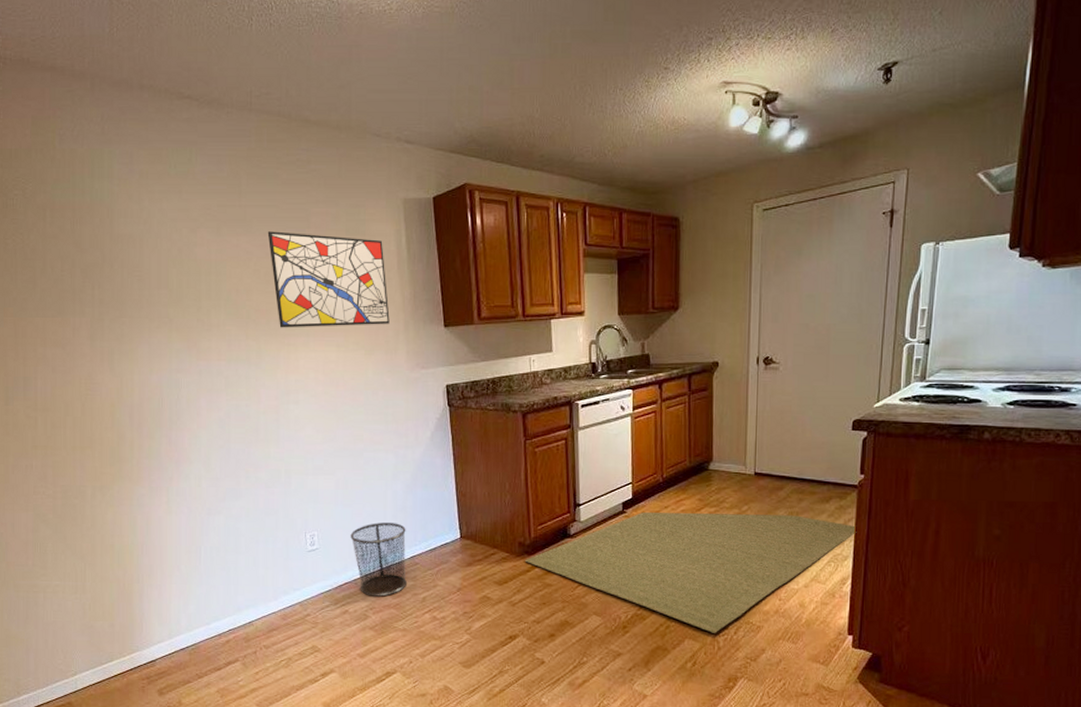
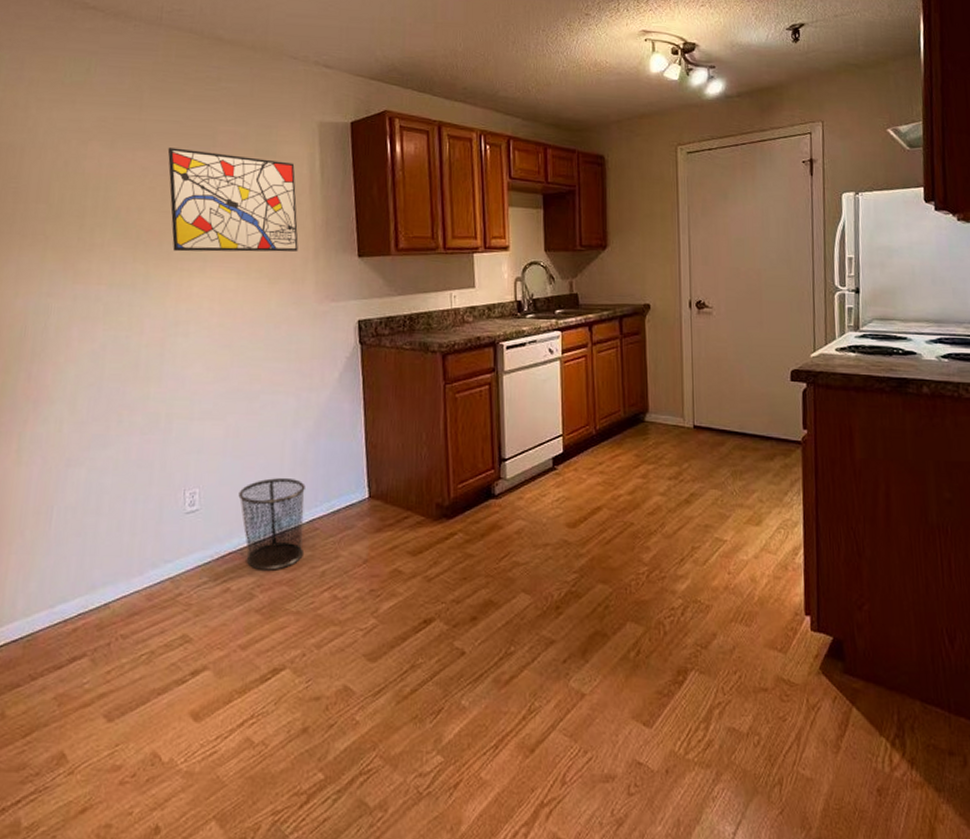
rug: present [524,512,857,633] -> none [442,469,805,614]

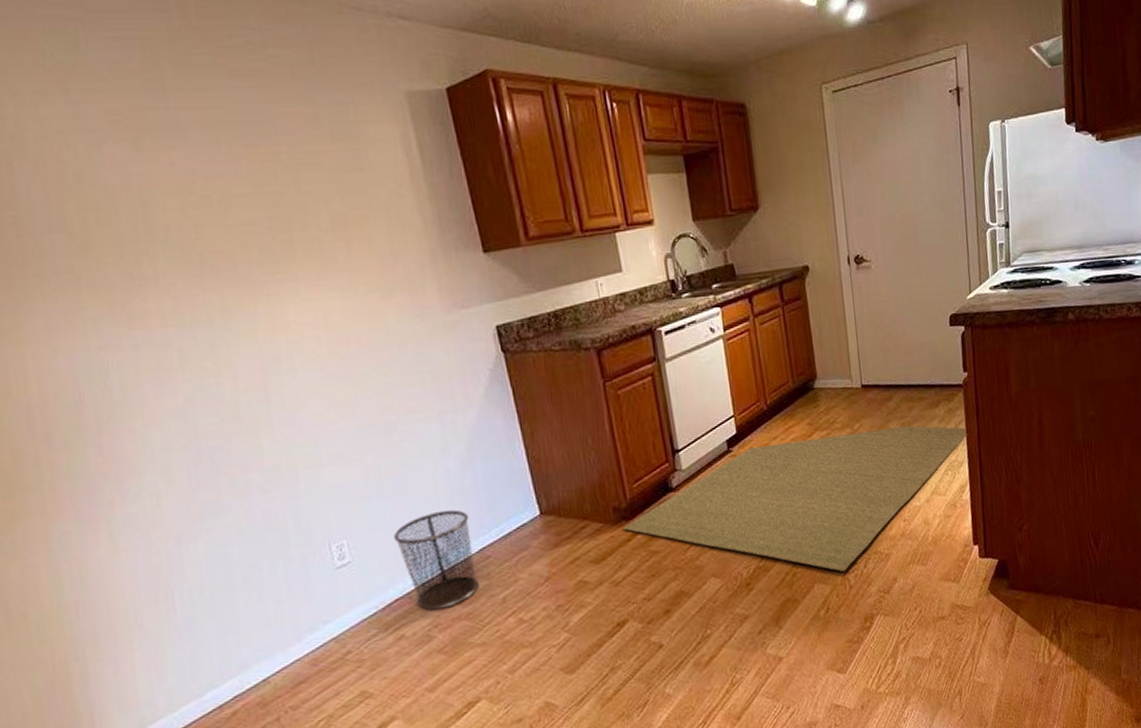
wall art: present [167,148,298,252] -> none [215,141,410,274]
rug: none [442,469,805,614] -> present [622,425,968,572]

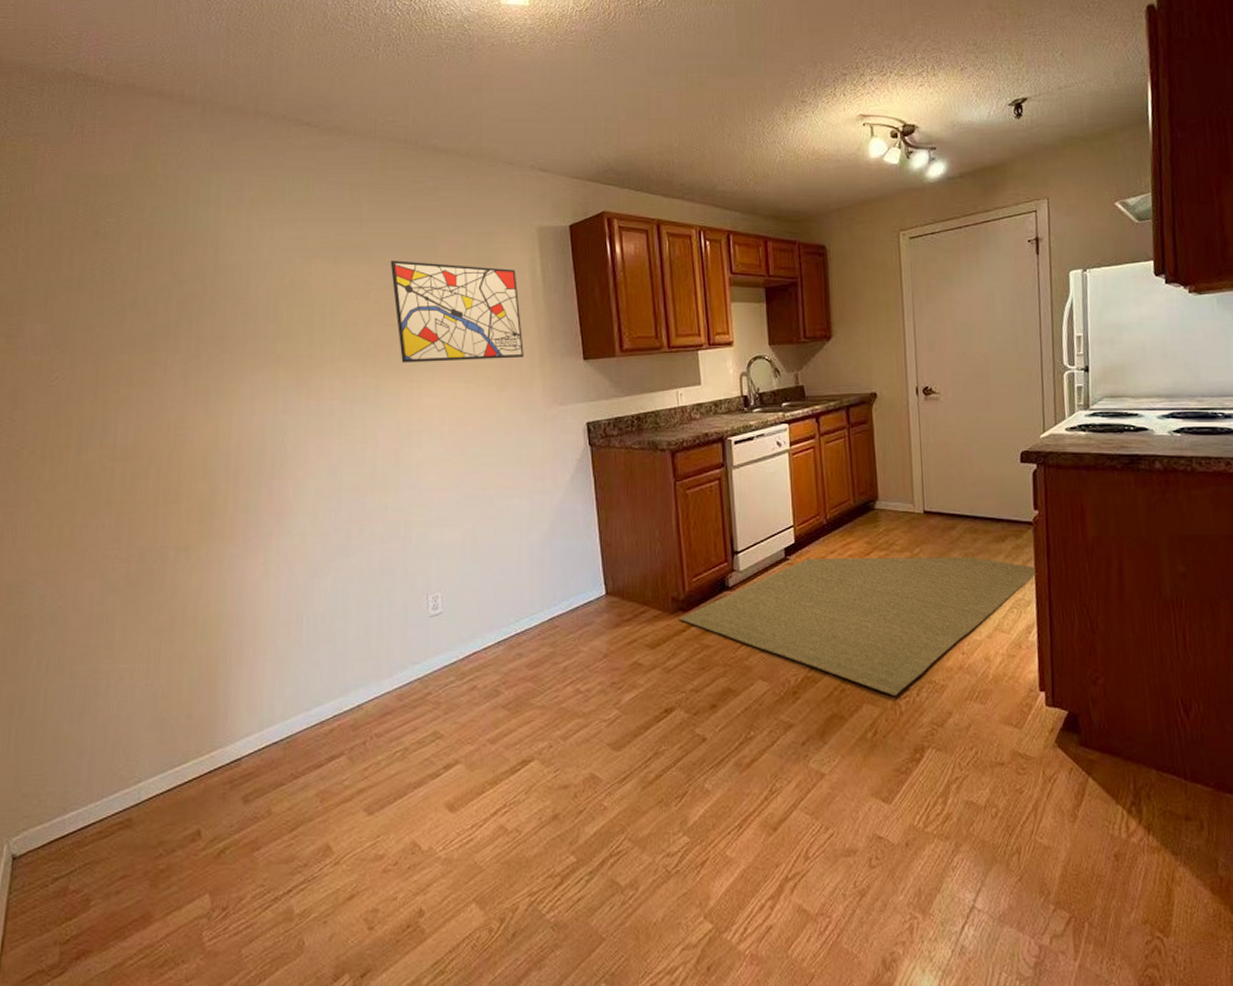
wall art: none [215,141,410,274] -> present [390,261,524,363]
waste bin: present [393,509,479,611] -> none [479,579,545,668]

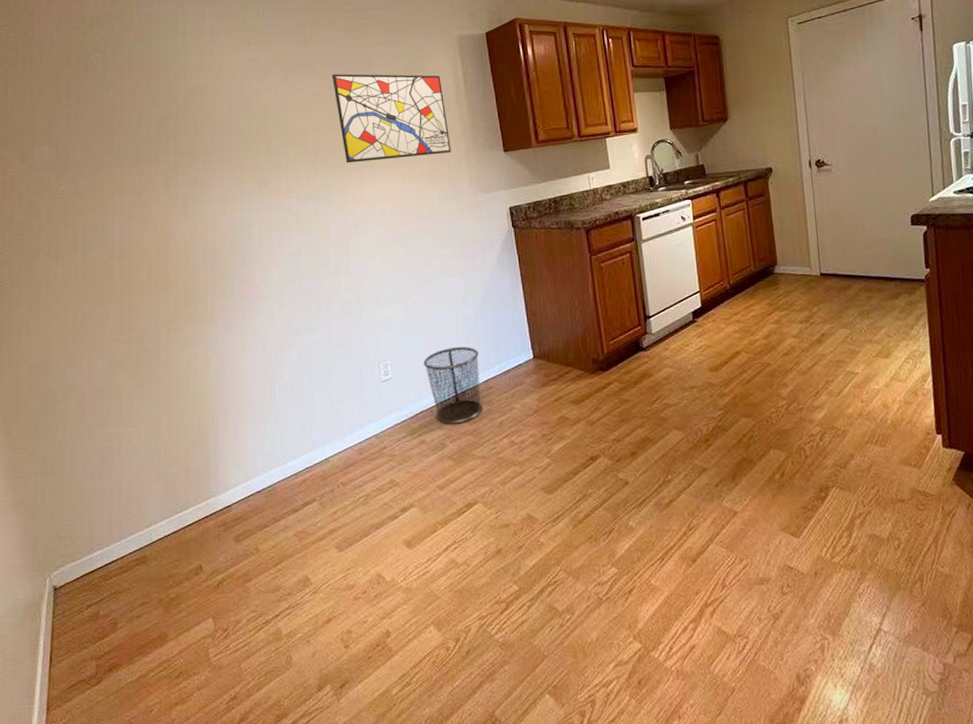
waste bin: none [479,579,545,668] -> present [423,347,483,424]
rug: present [679,557,1037,696] -> none [599,313,931,441]

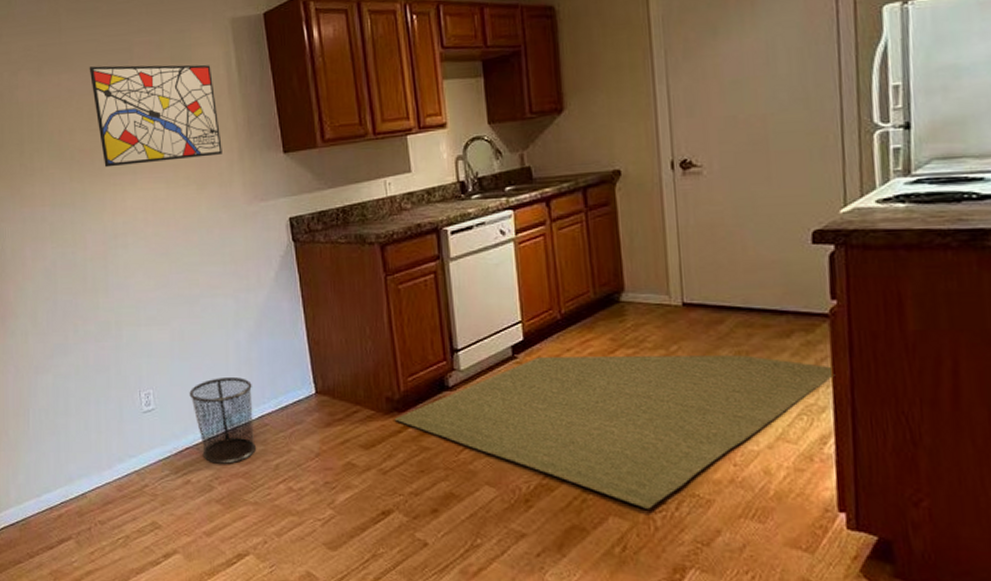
rug: none [599,313,931,441] -> present [394,355,835,509]

